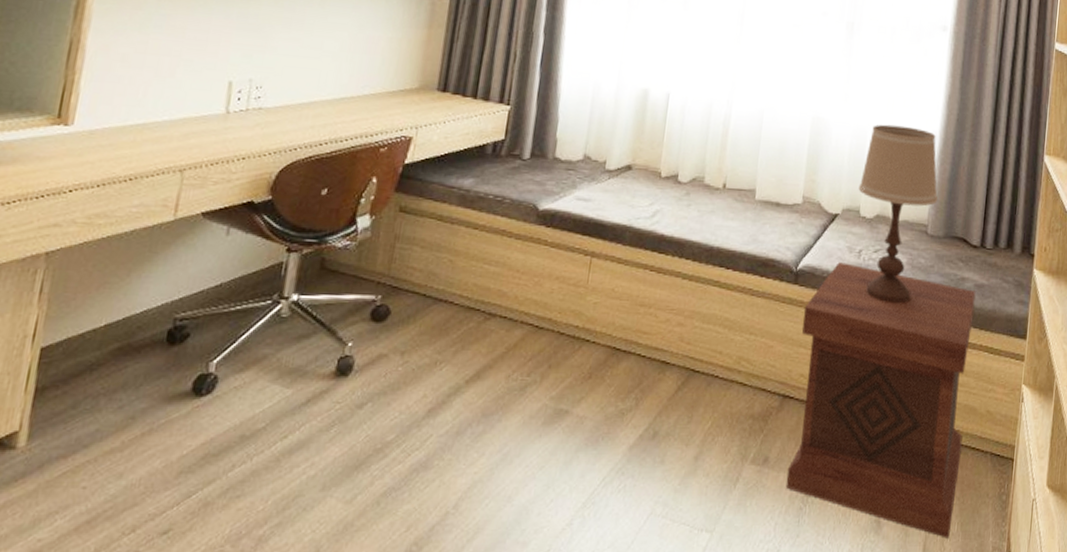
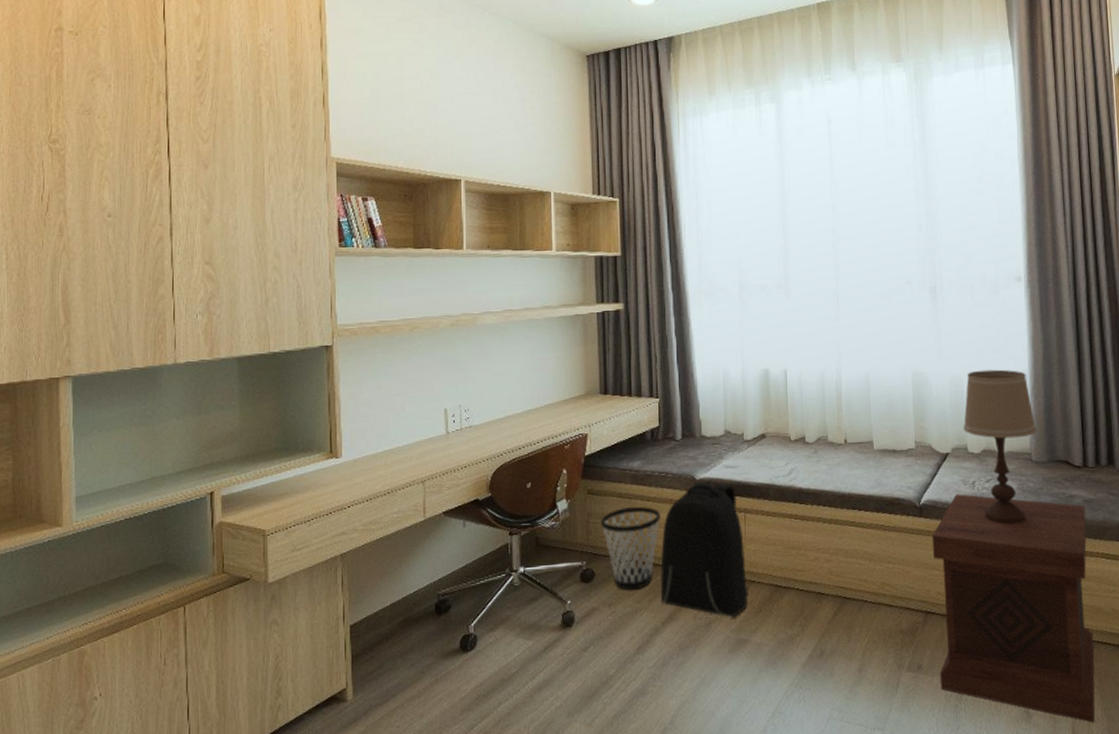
wastebasket: none [409,233,487,337] -> present [601,506,660,590]
backpack: none [468,213,585,381] -> present [660,482,748,617]

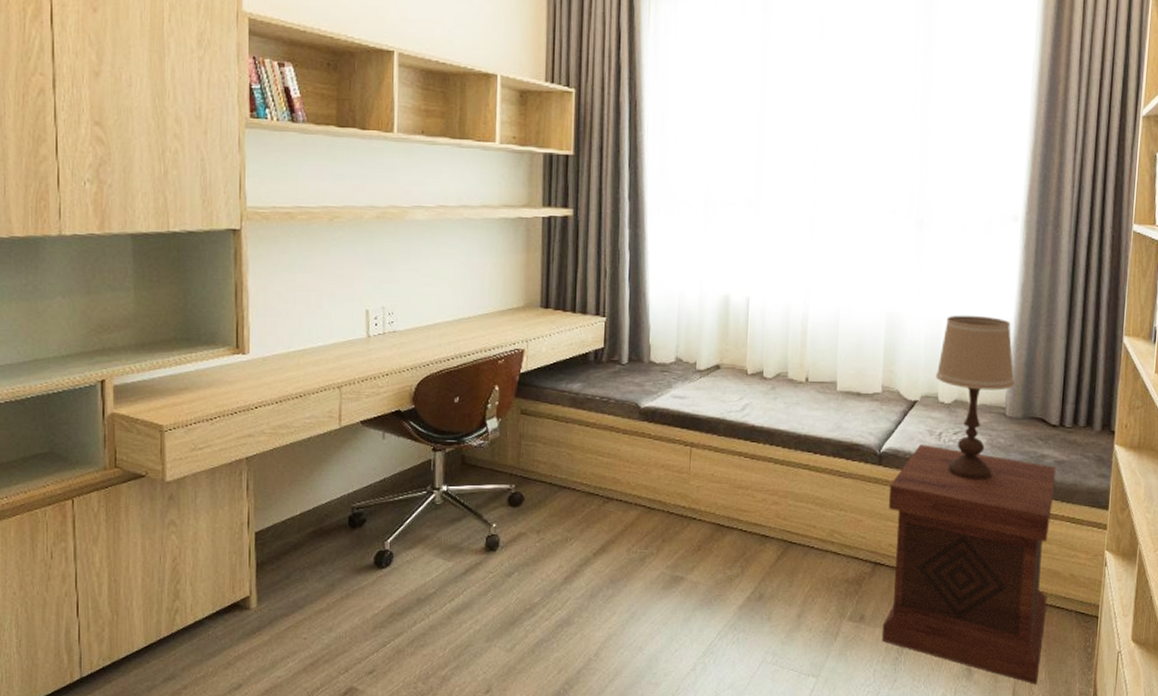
wastebasket: present [601,506,660,590] -> none [533,430,599,518]
backpack: present [660,482,748,617] -> none [593,411,688,553]

